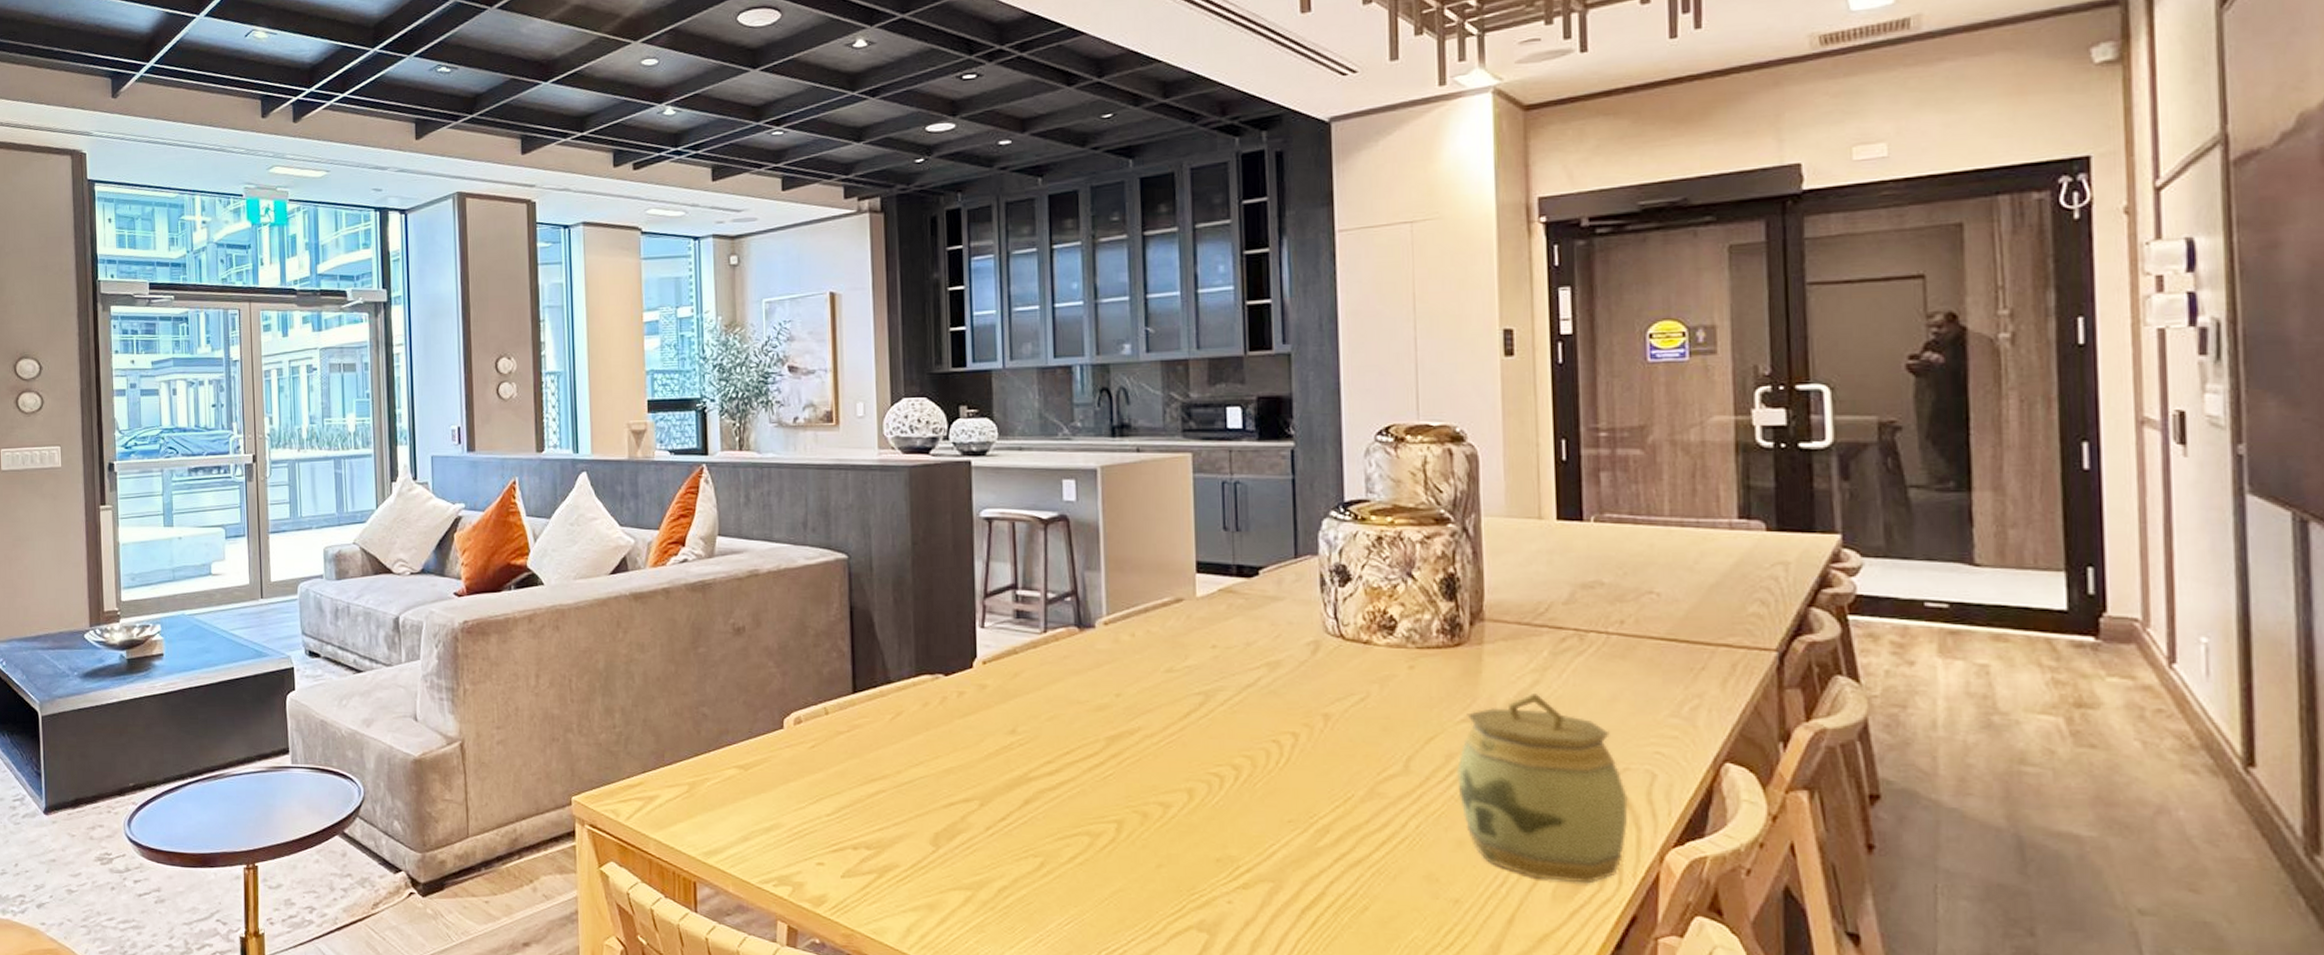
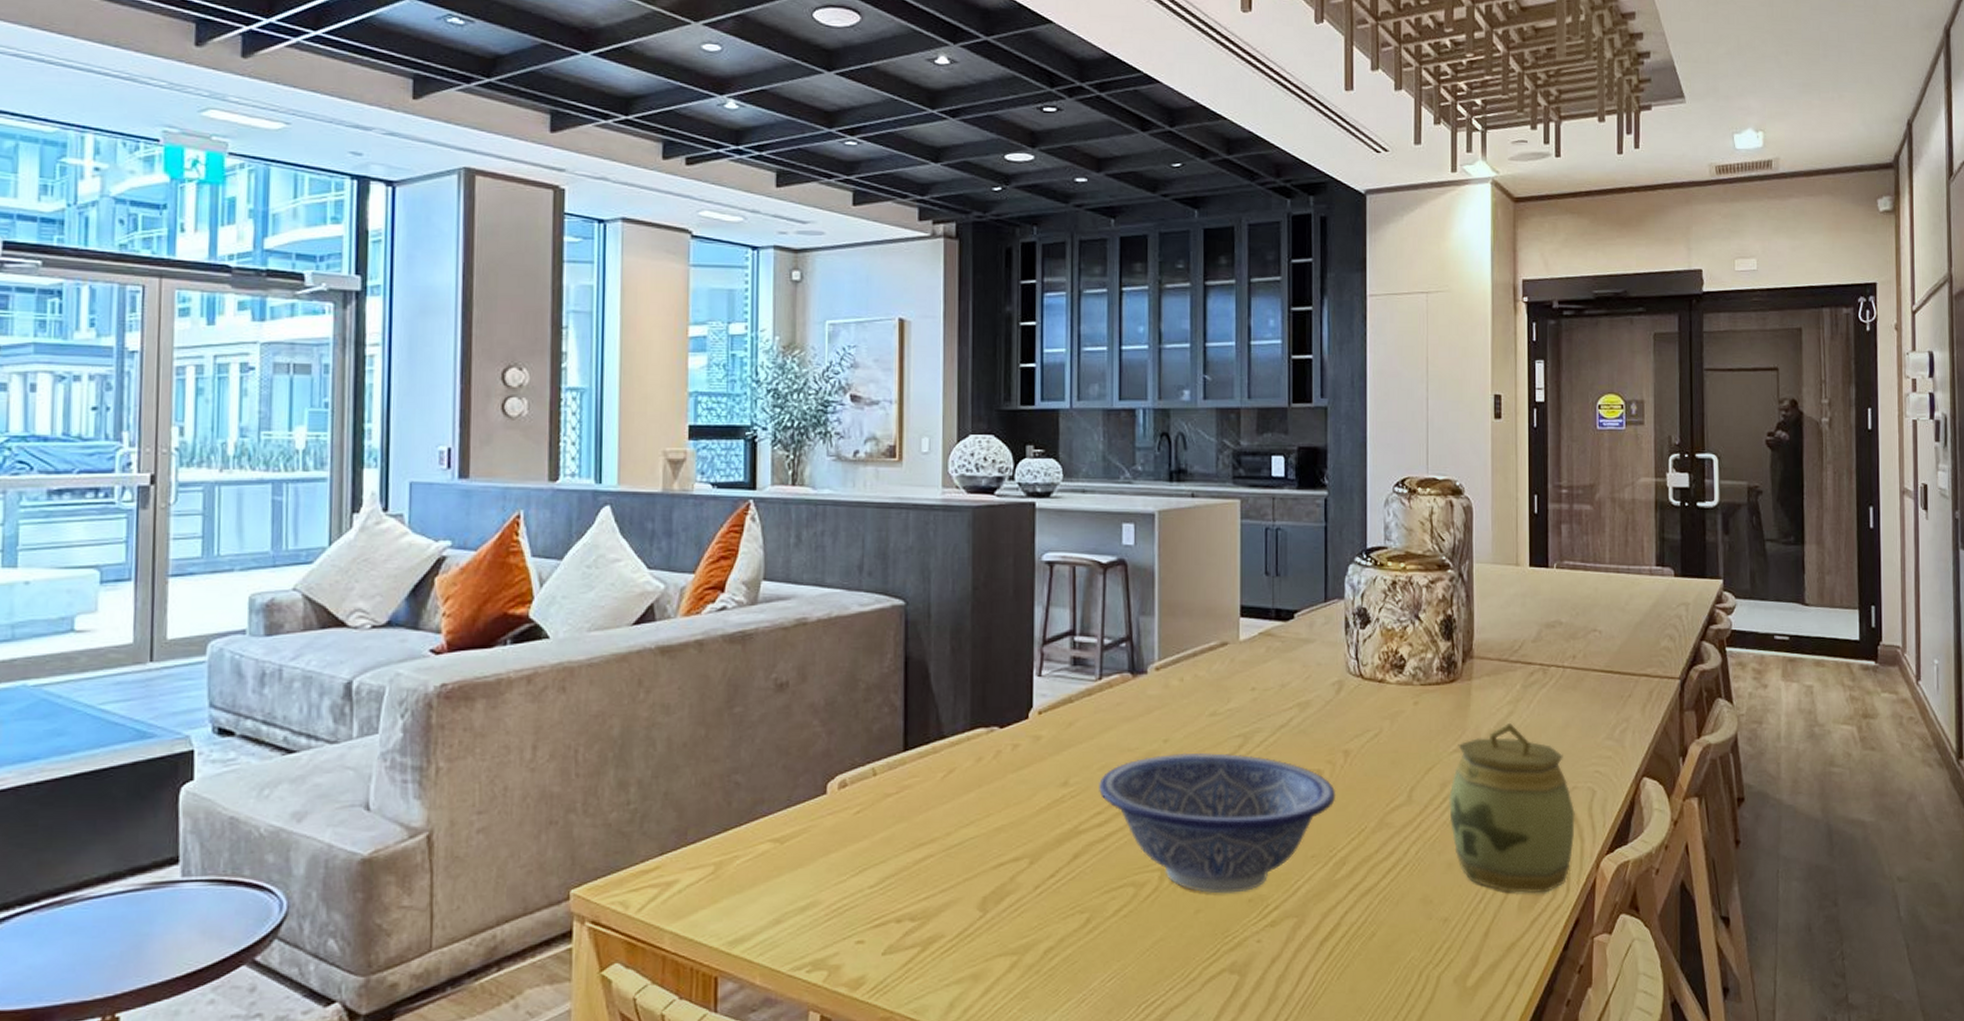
decorative bowl: none [1048,708,1316,852] -> present [1099,752,1336,894]

